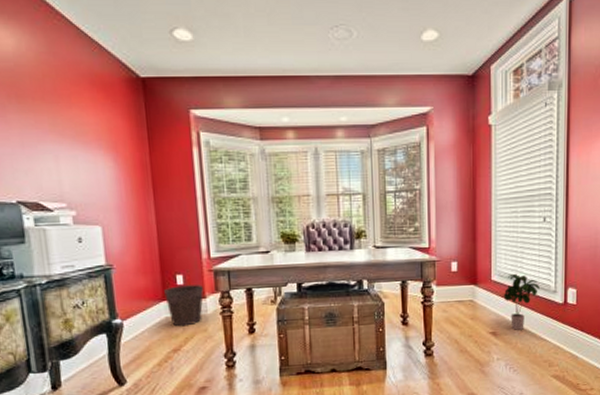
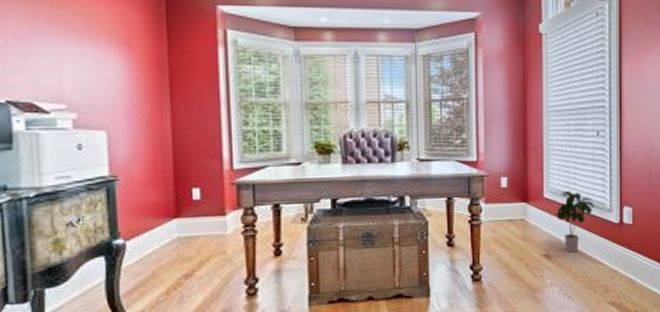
waste bin: present [164,285,204,327] -> none [177,200,223,248]

